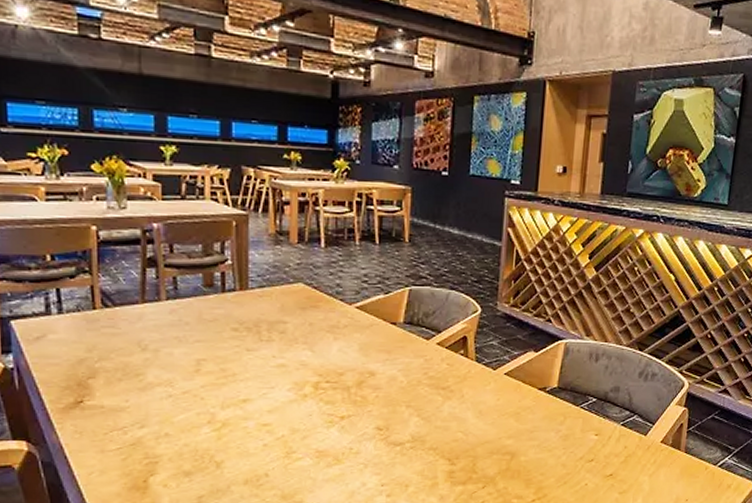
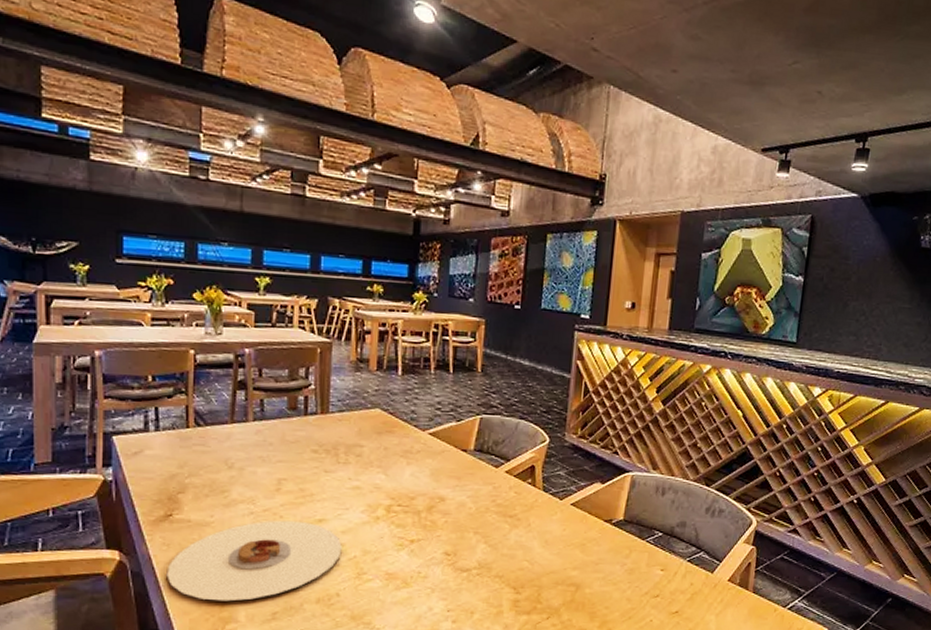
plate: none [81,402,269,488] -> present [166,520,342,602]

